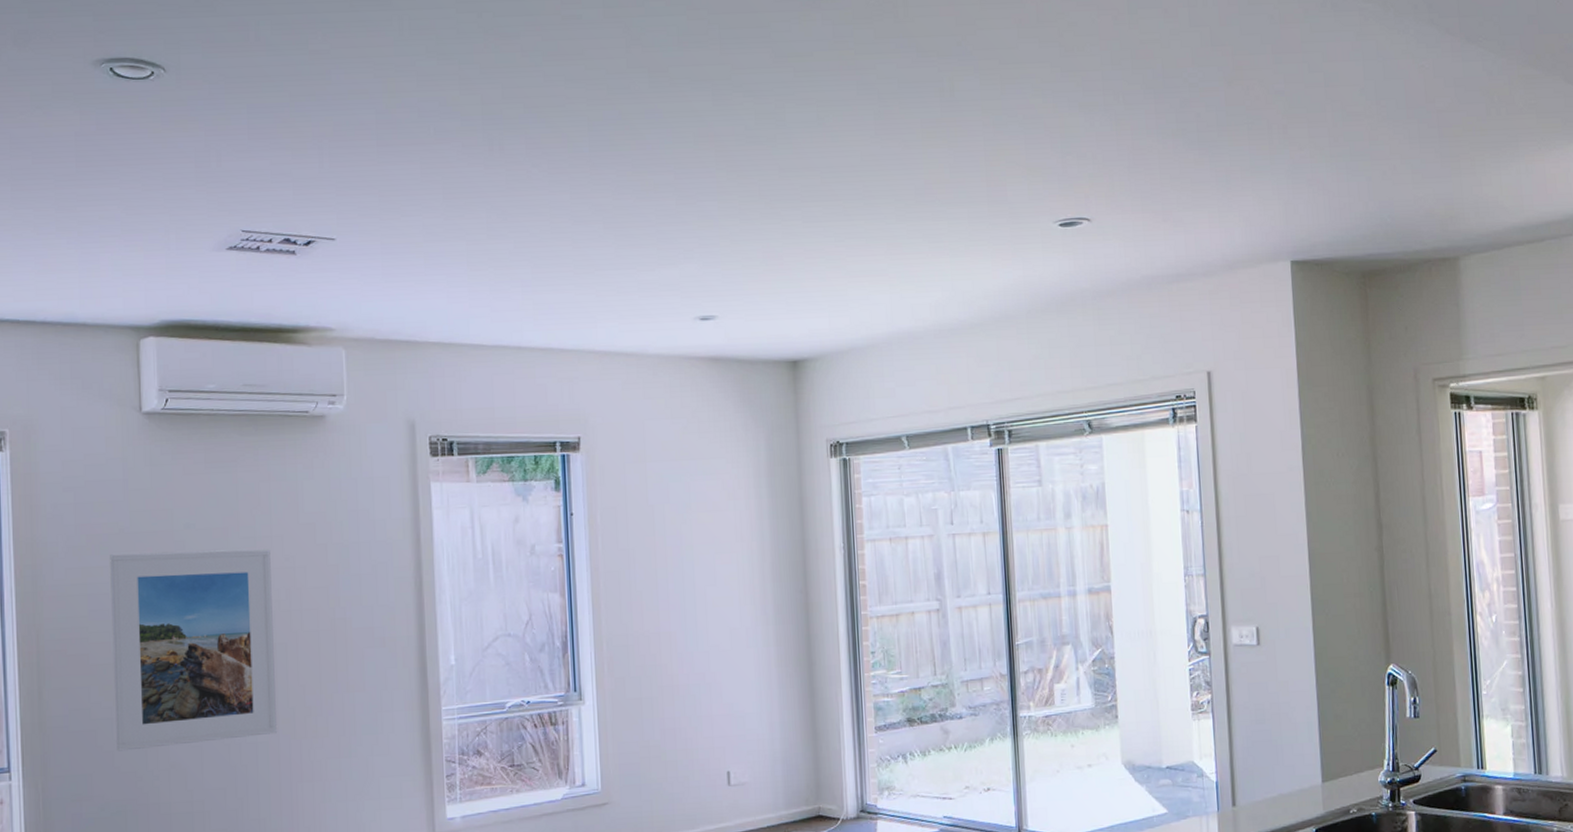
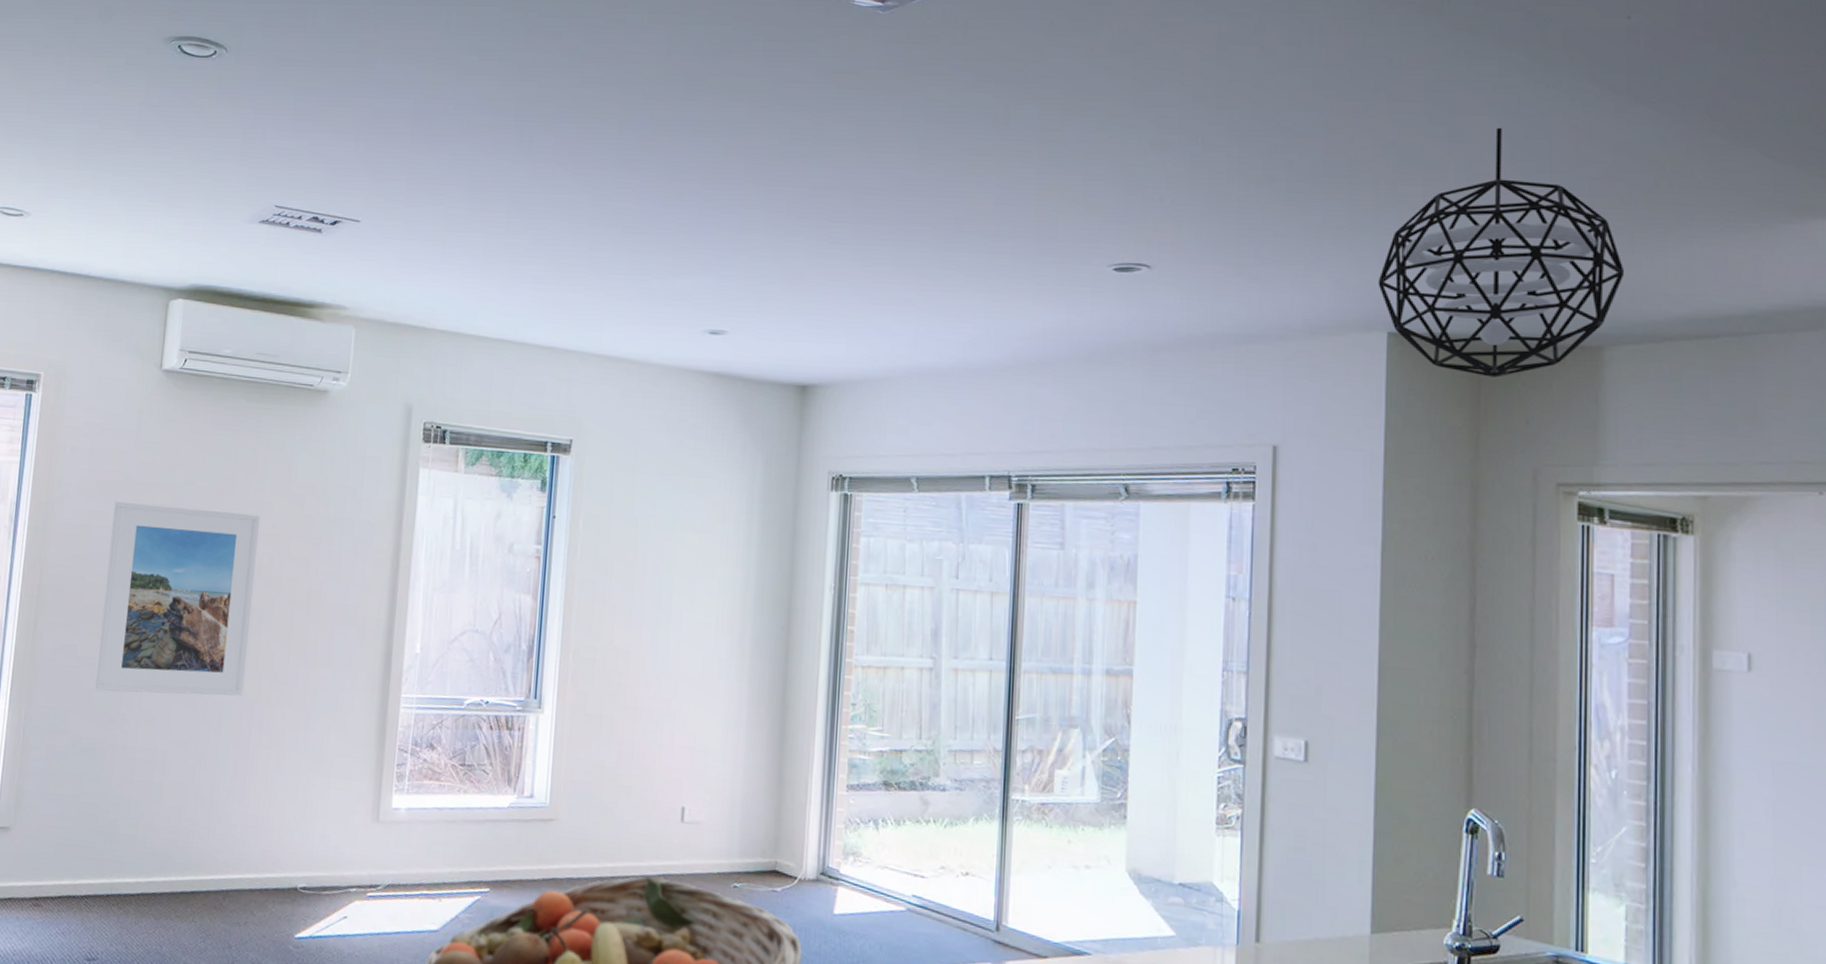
pendant light: none [1279,71,1470,293] -> present [1378,127,1625,378]

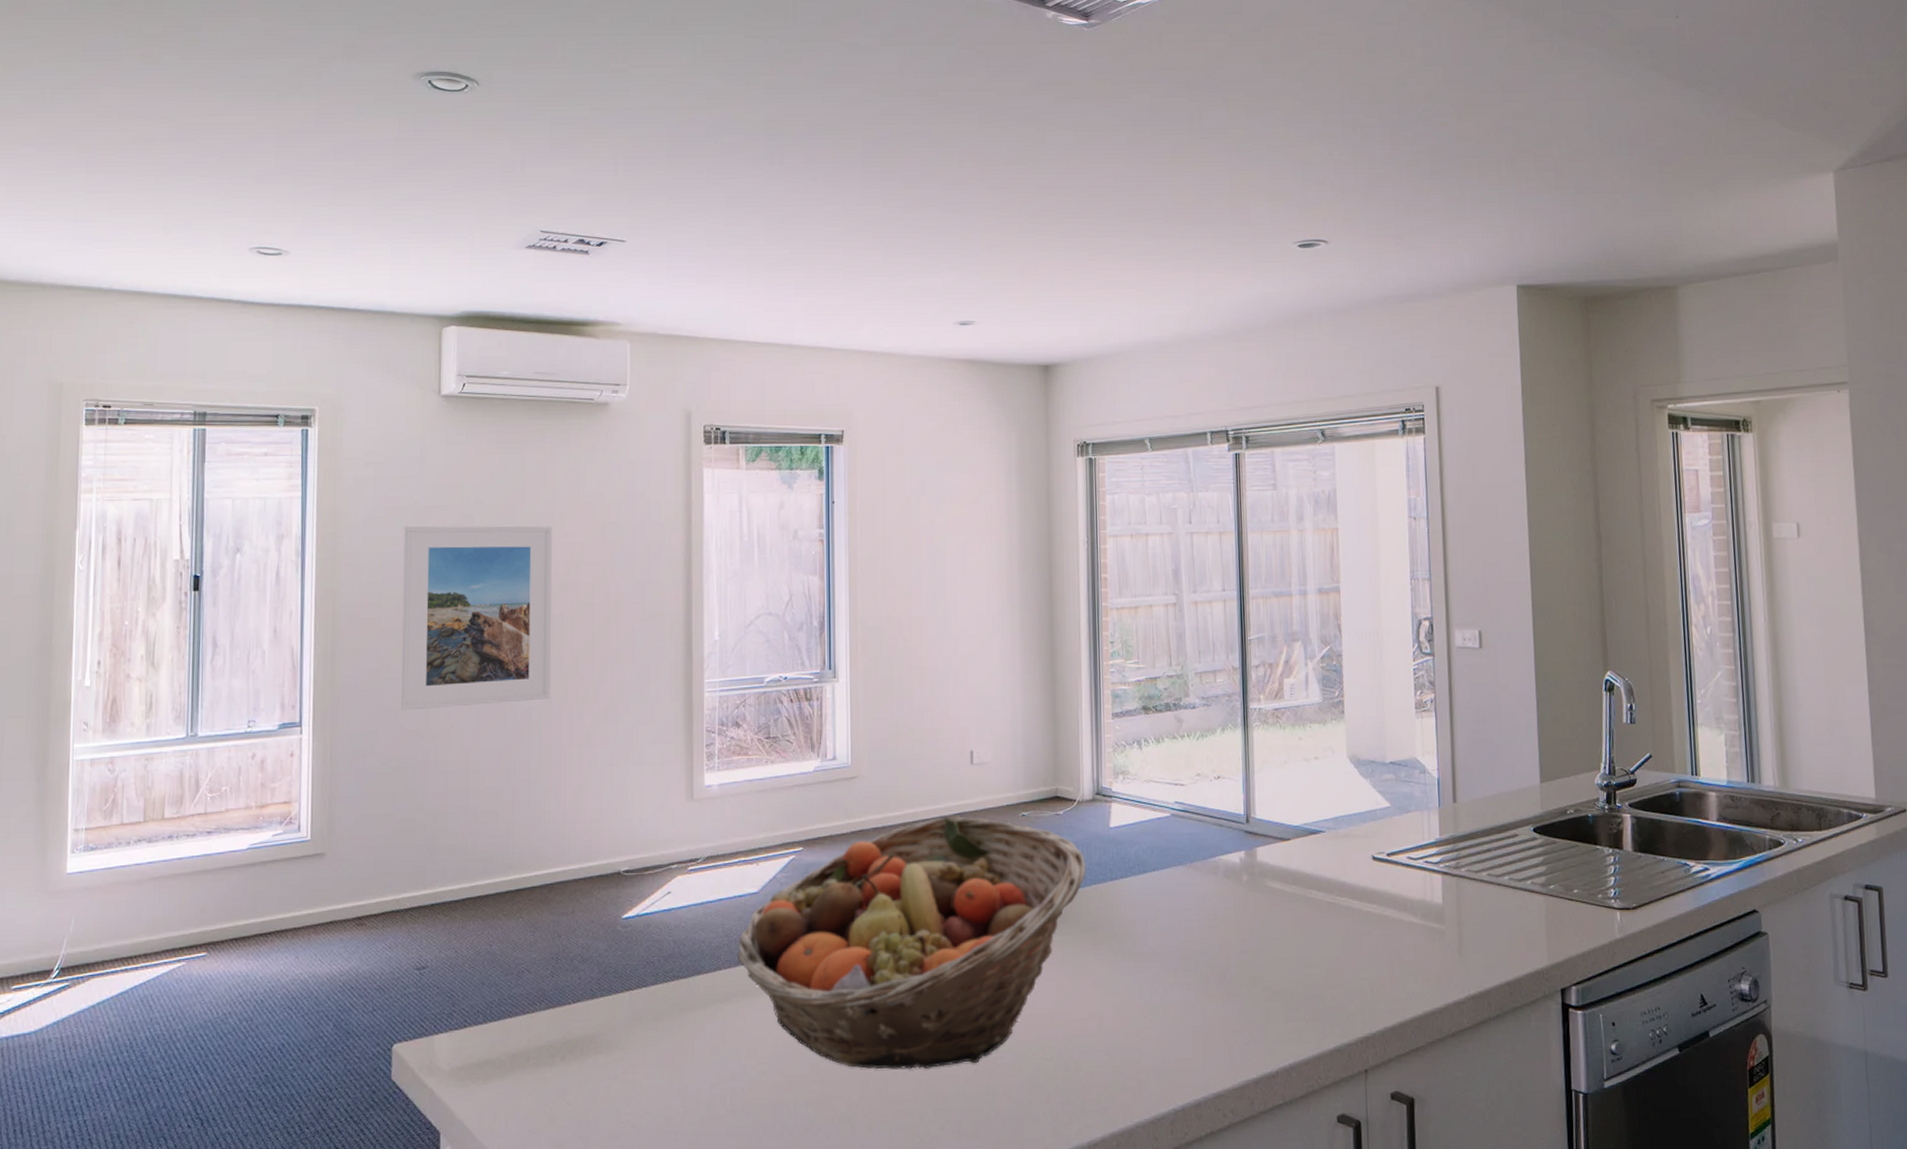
pendant light: present [1378,127,1625,378] -> none [1506,110,1689,317]

